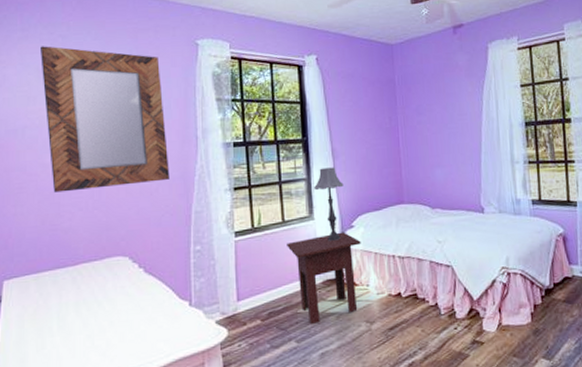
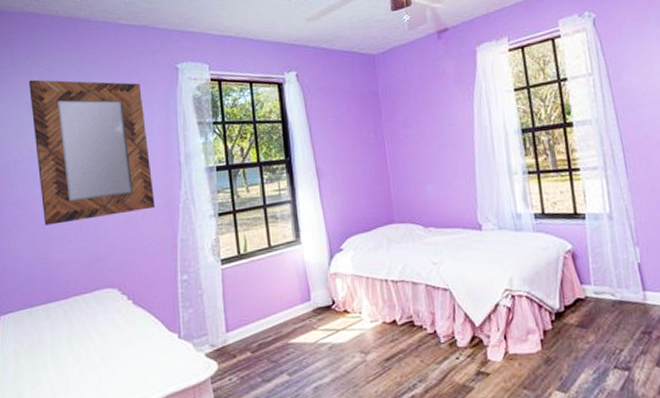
side table: present [287,232,361,324] -> none [274,256,351,355]
table lamp: present [314,167,344,241] -> none [300,187,330,266]

